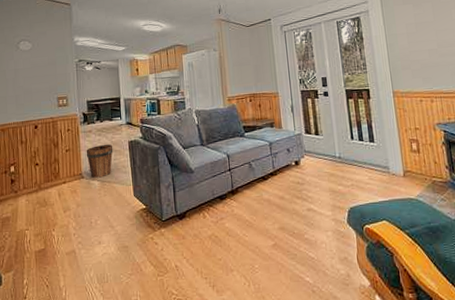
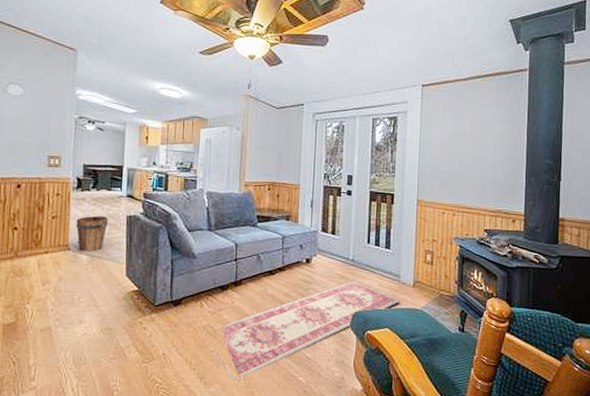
rug: none [208,176,394,286] -> present [202,280,400,381]

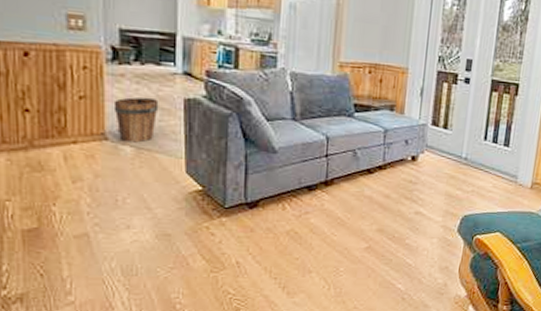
rug: present [202,280,400,381] -> none [285,181,515,289]

